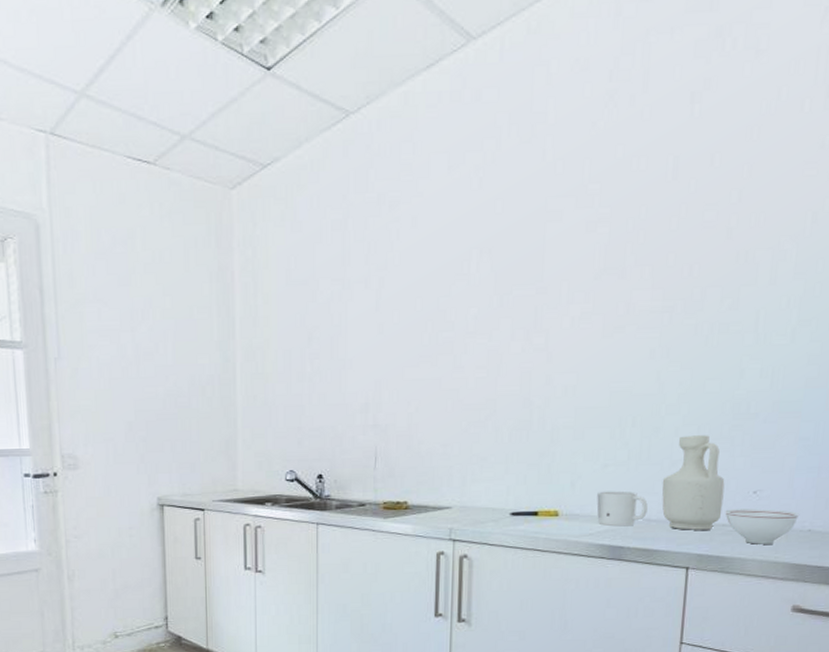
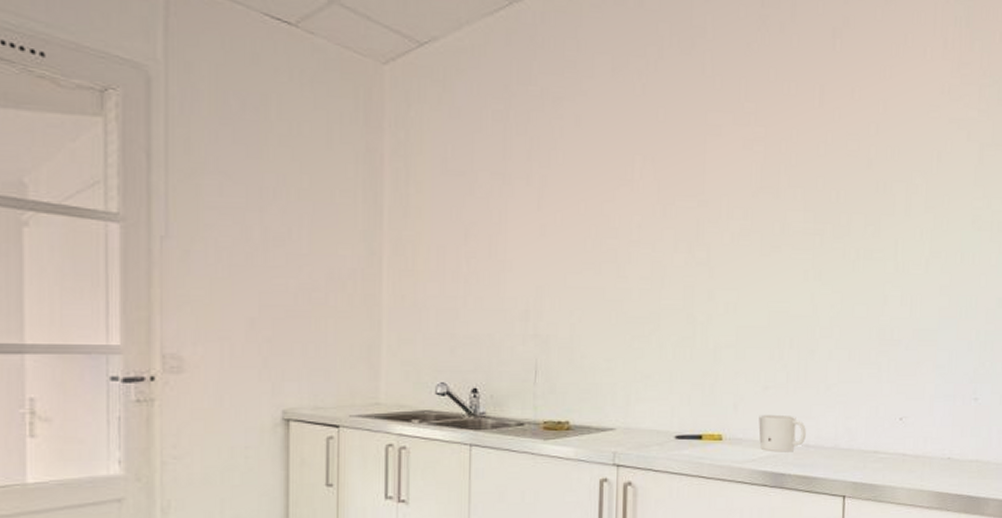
ceramic jug: present [662,435,725,530] -> none [818,360,875,457]
bowl: present [725,508,800,545] -> none [875,435,940,472]

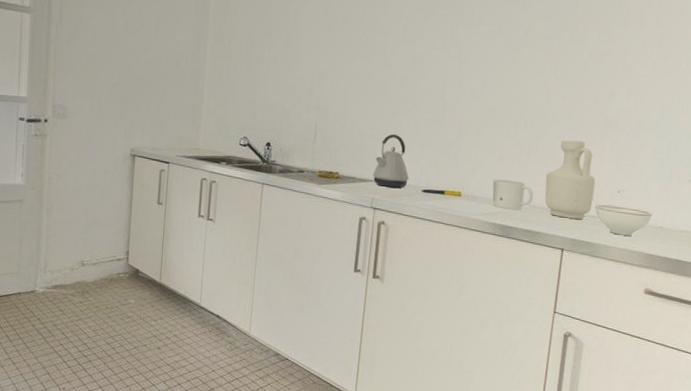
kettle: none [613,365,658,436] -> present [373,134,410,188]
ceramic jug: none [818,360,875,457] -> present [545,140,596,219]
bowl: none [875,435,940,472] -> present [594,204,654,236]

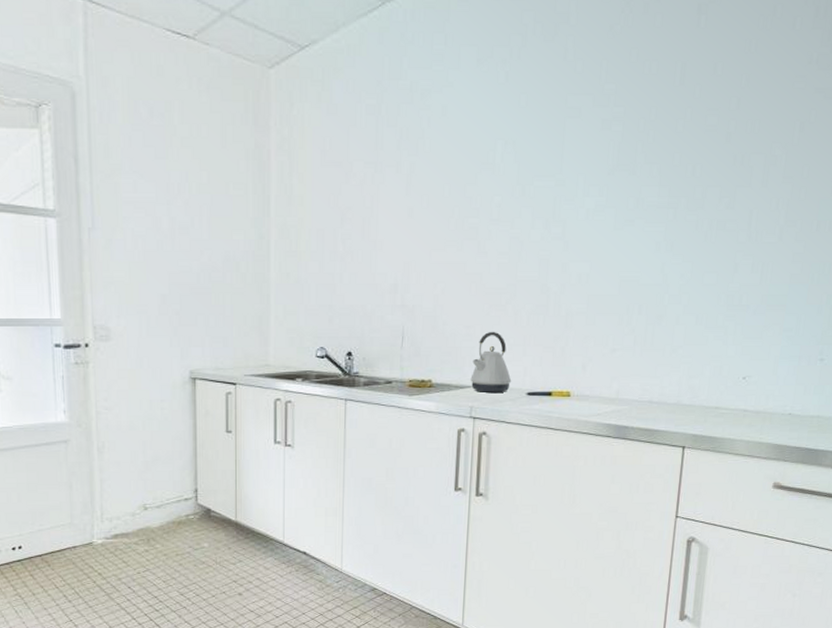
mug: present [492,179,533,210] -> none [605,374,650,408]
ceramic jug: present [545,140,596,219] -> none [663,324,719,412]
bowl: present [594,204,654,236] -> none [718,393,782,426]

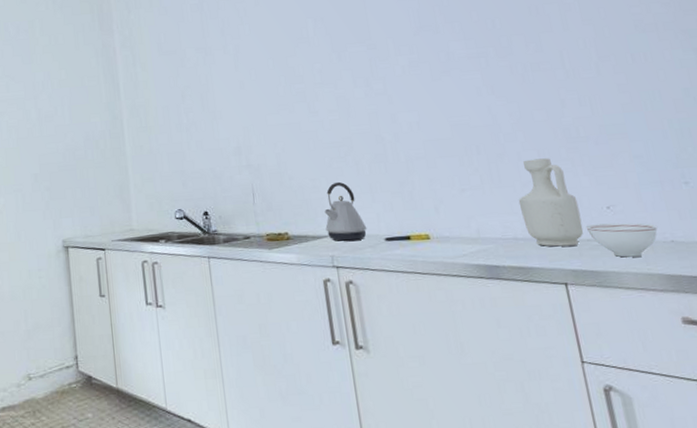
ceramic jug: none [663,324,719,412] -> present [518,158,584,247]
bowl: none [718,393,782,426] -> present [585,223,658,258]

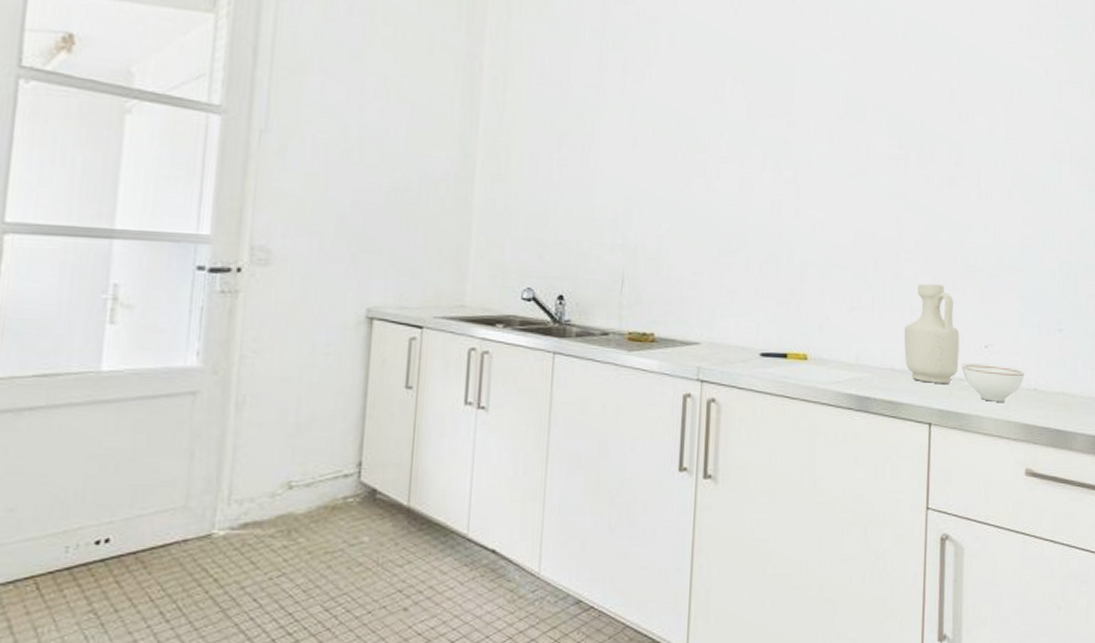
kettle: present [324,181,367,241] -> none [698,279,744,352]

